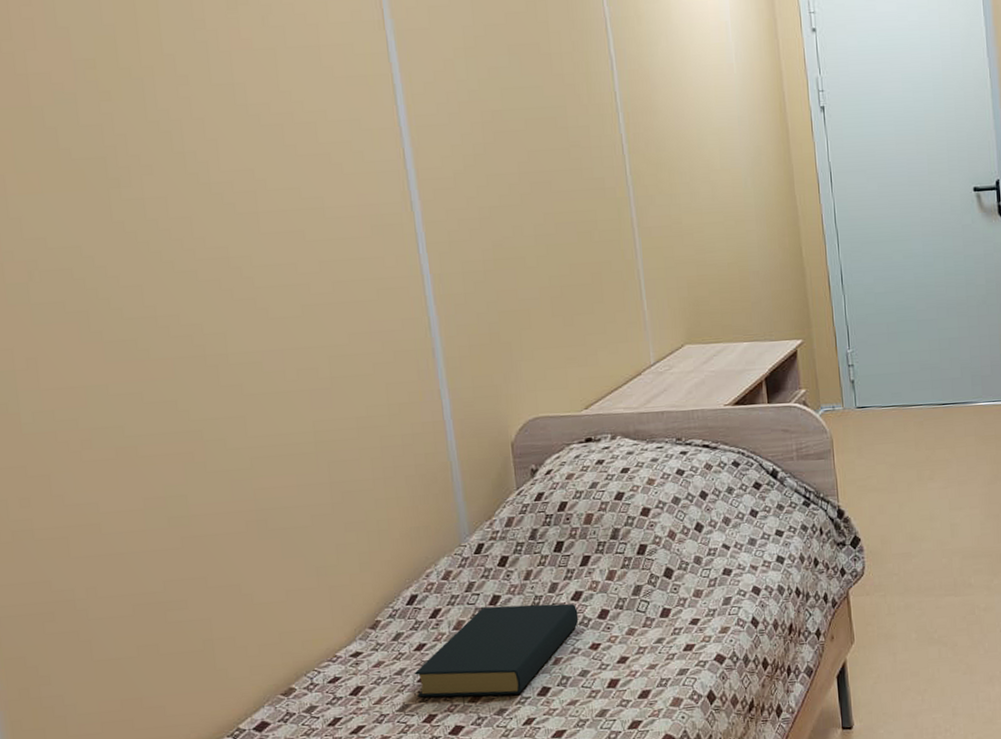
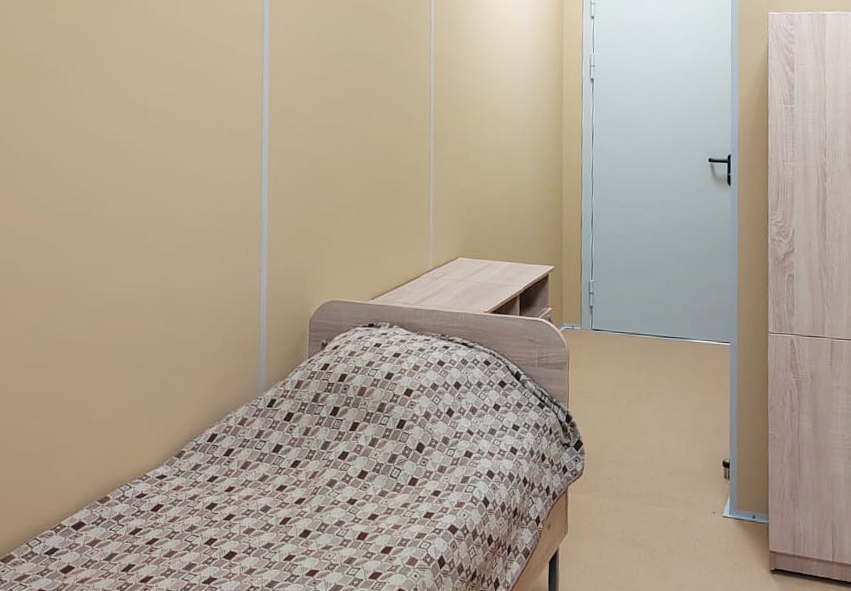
hardback book: present [414,603,579,698] -> none [204,453,343,533]

